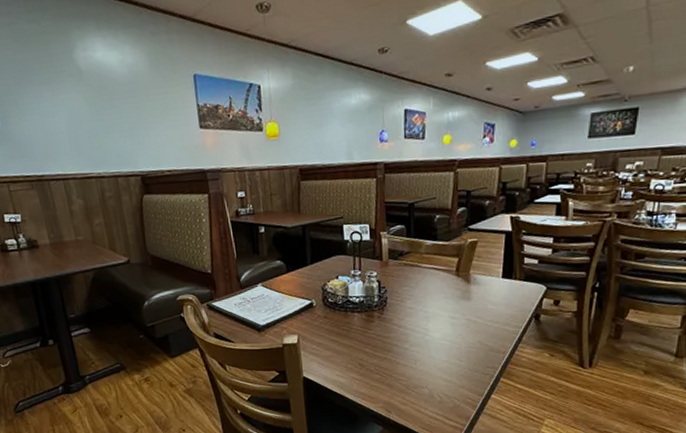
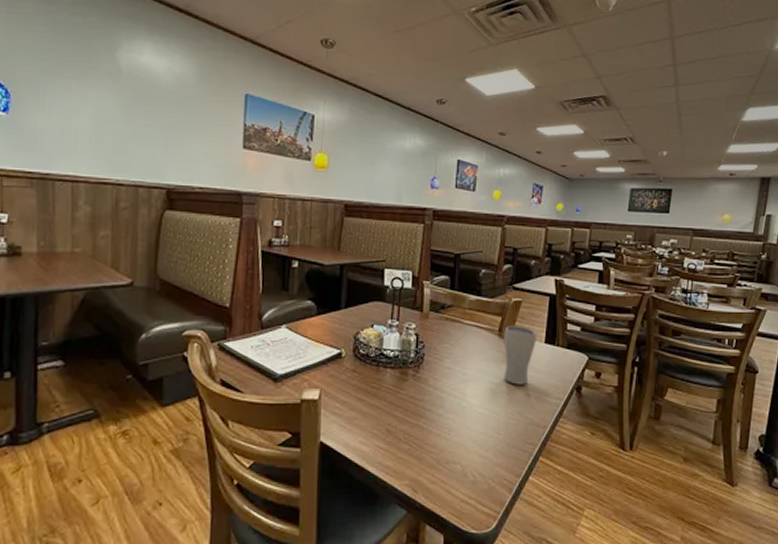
drinking glass: none [461,264,493,318] -> present [504,326,536,385]

